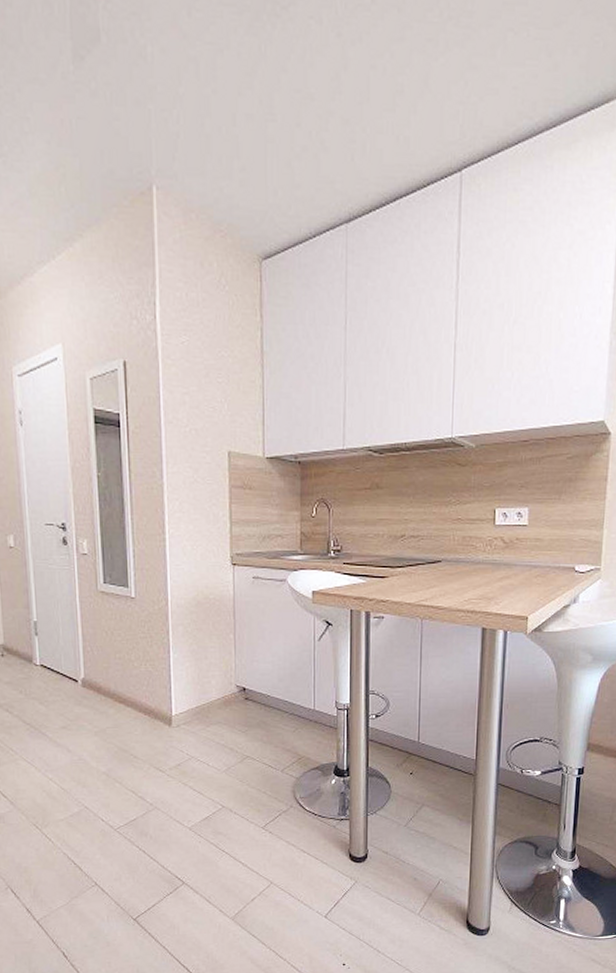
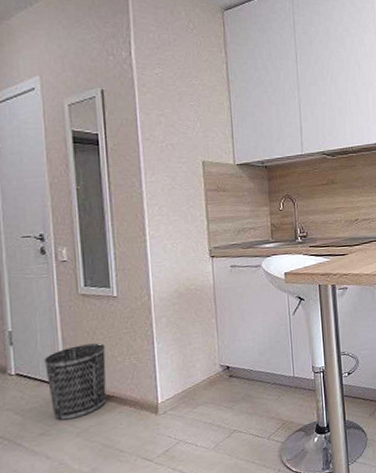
wastebasket: none [66,644,123,717] -> present [44,343,107,421]

